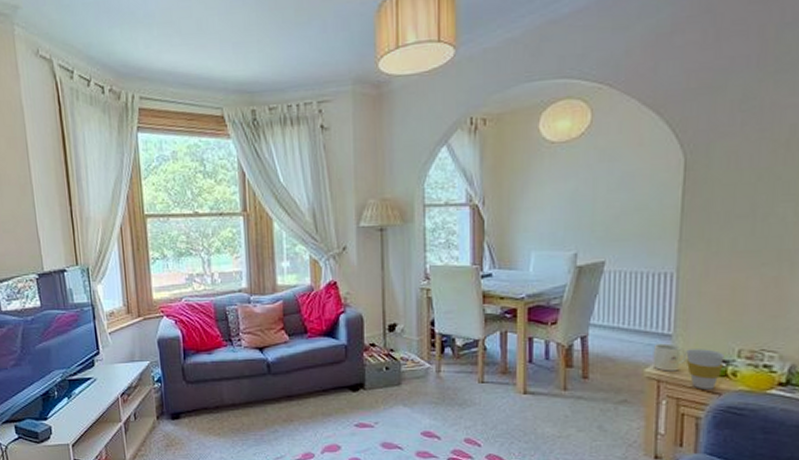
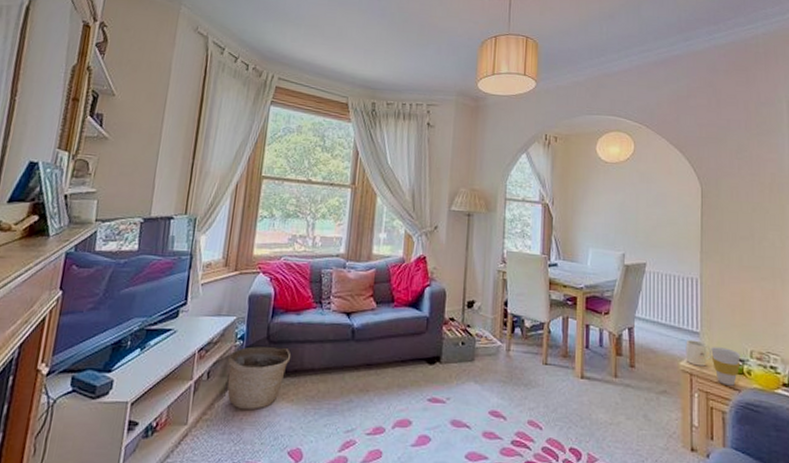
basket: none [149,387,211,444] -> present [227,346,291,409]

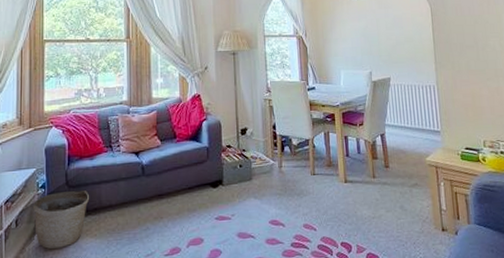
mug: present [686,339,712,367] -> none [429,138,453,160]
cup: present [711,347,741,386] -> none [451,141,477,173]

